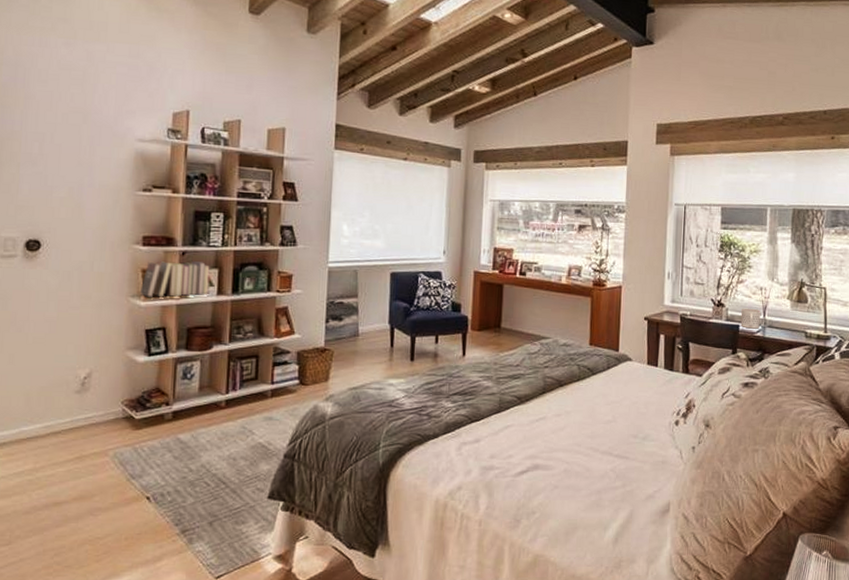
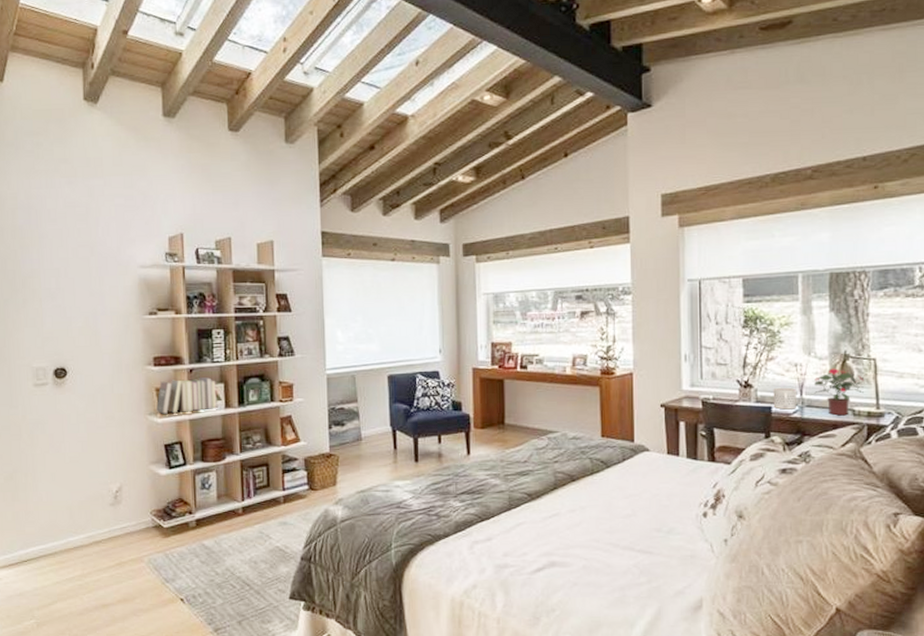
potted flower: none [774,294,816,337] -> present [813,368,865,416]

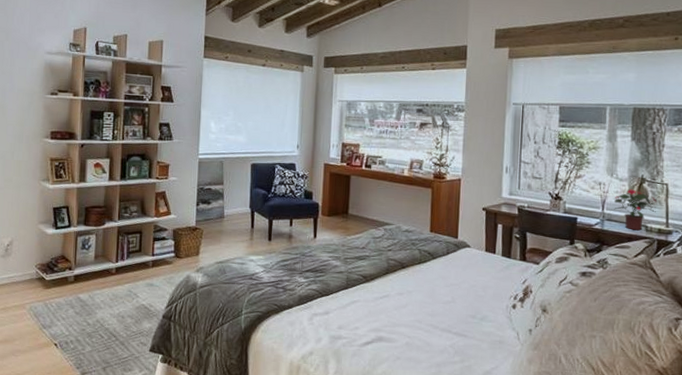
books: present [155,377,217,414] -> none [48,152,103,181]
mug: present [773,387,796,410] -> none [578,201,599,222]

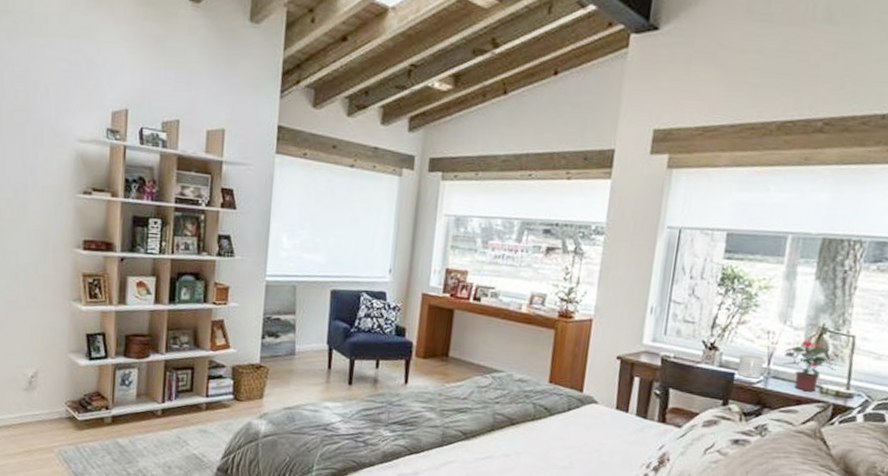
mug: none [578,201,599,222] -> present [737,353,764,379]

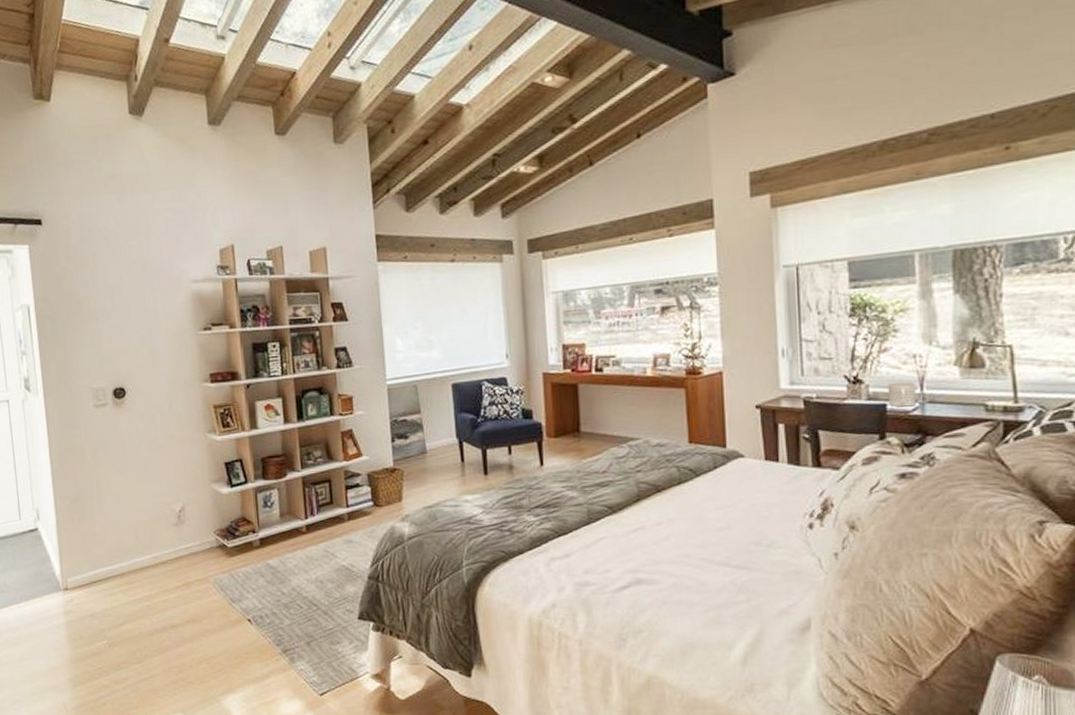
potted flower: present [781,340,840,392] -> none [936,358,999,412]

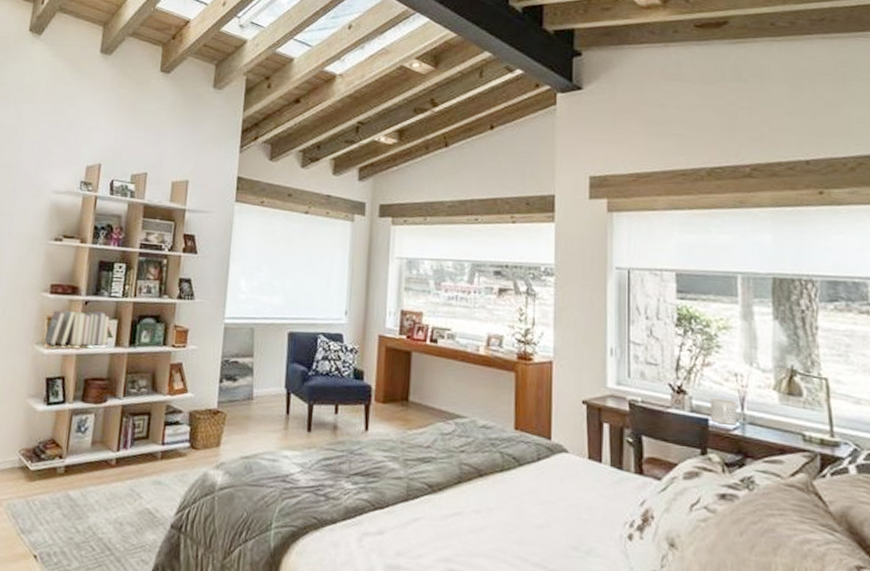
books: none [214,392,276,432] -> present [43,310,110,346]

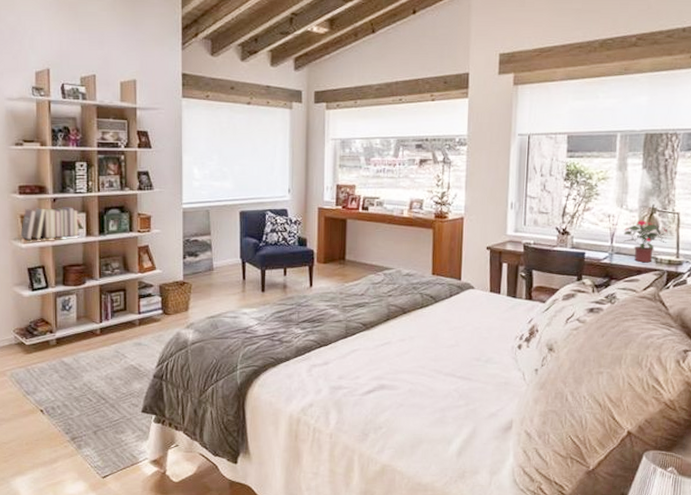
mug: present [710,397,737,425] -> none [586,235,608,256]
potted flower: none [756,383,816,440] -> present [622,220,668,263]

